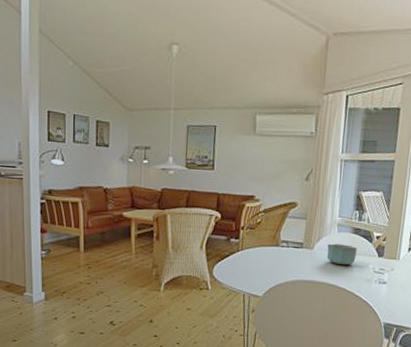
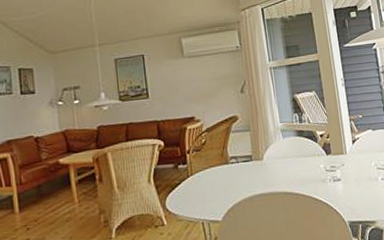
bowl: present [327,243,357,265] -> none [276,148,306,171]

